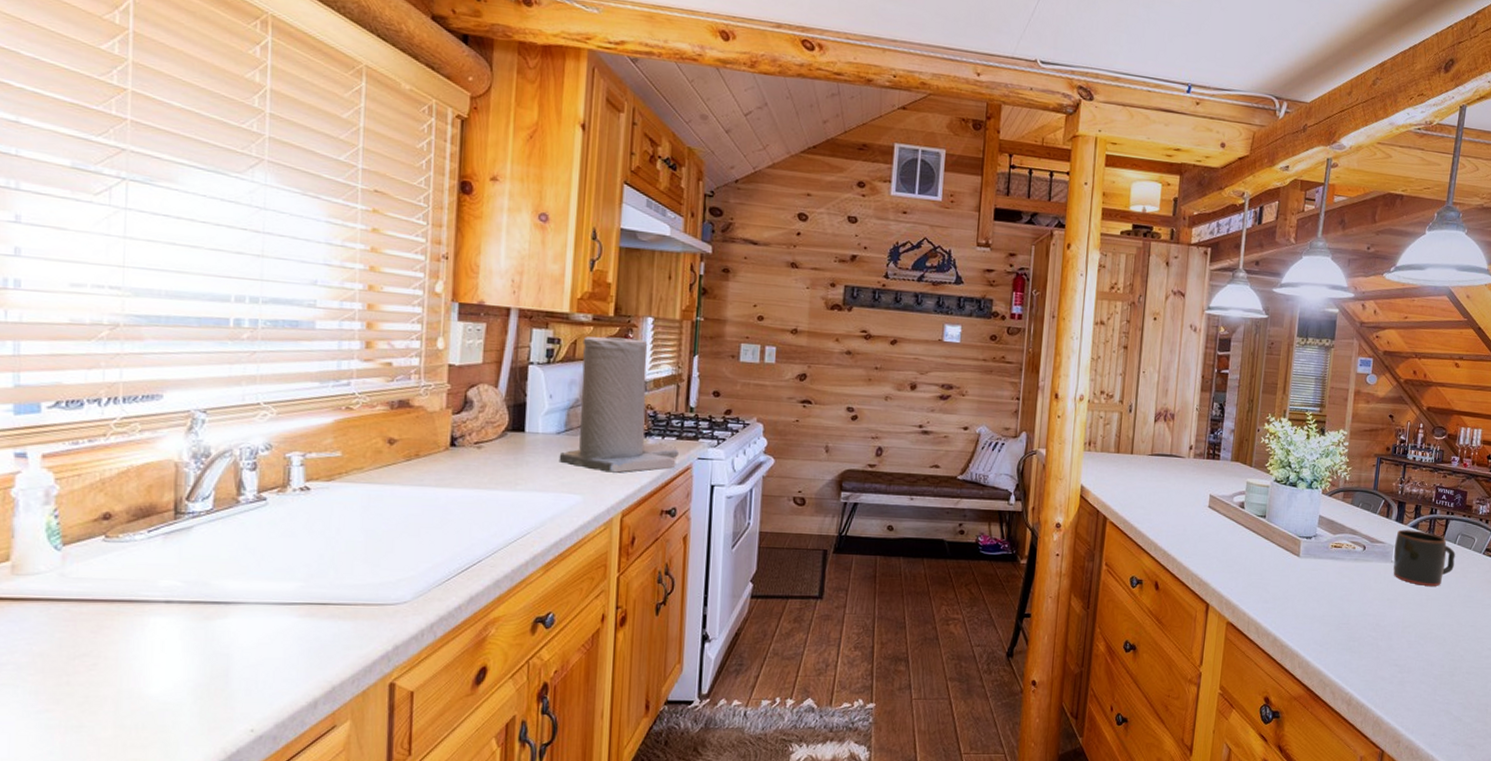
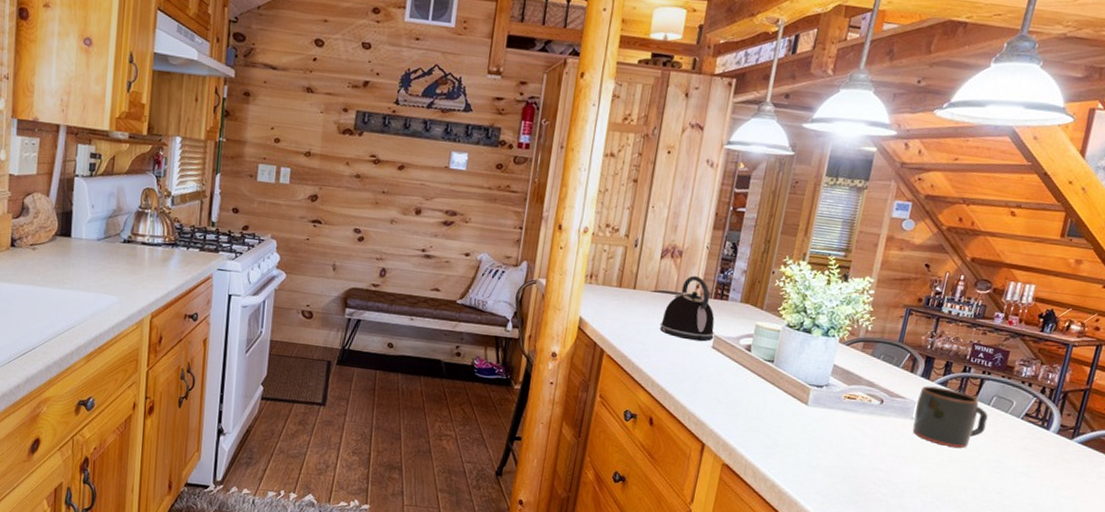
paper towel: present [558,336,679,473] -> none [99,153,201,279]
kettle: none [1158,438,1210,502] -> present [659,276,715,342]

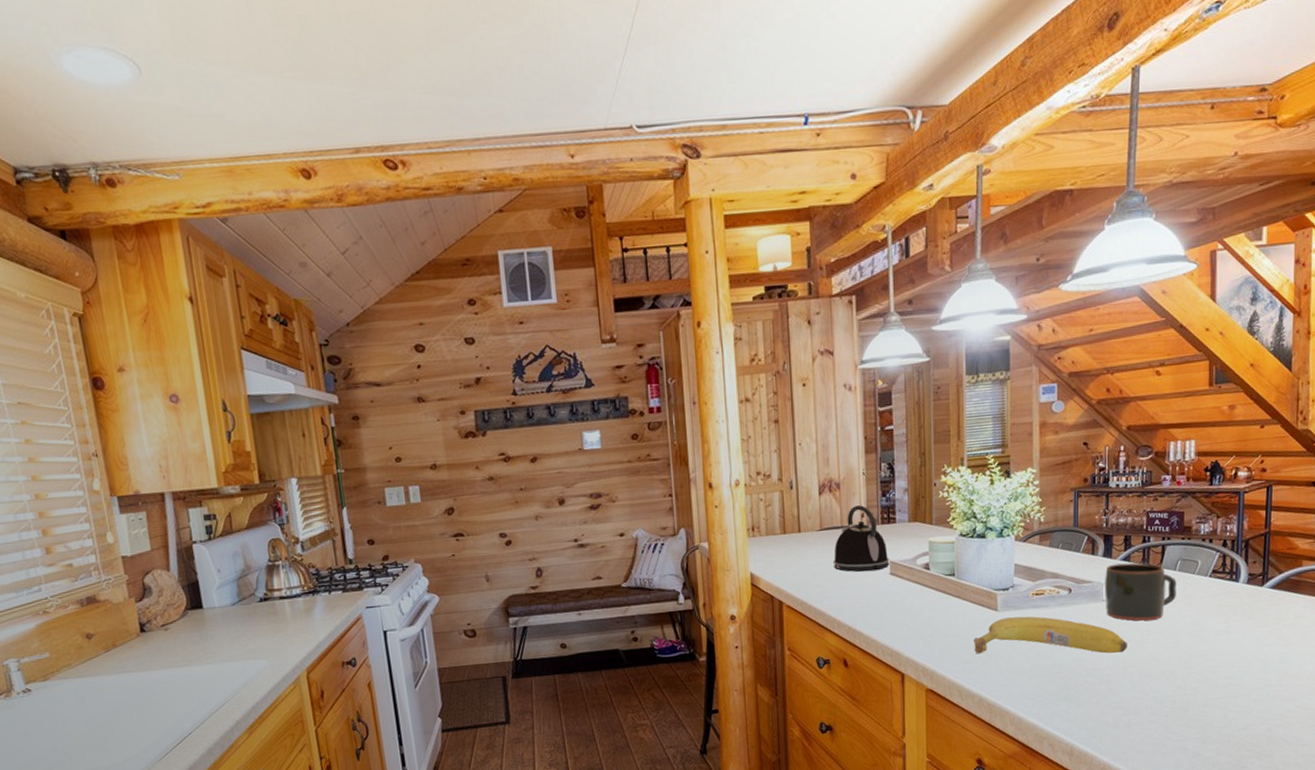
fruit: none [777,413,927,473] -> present [974,616,1127,654]

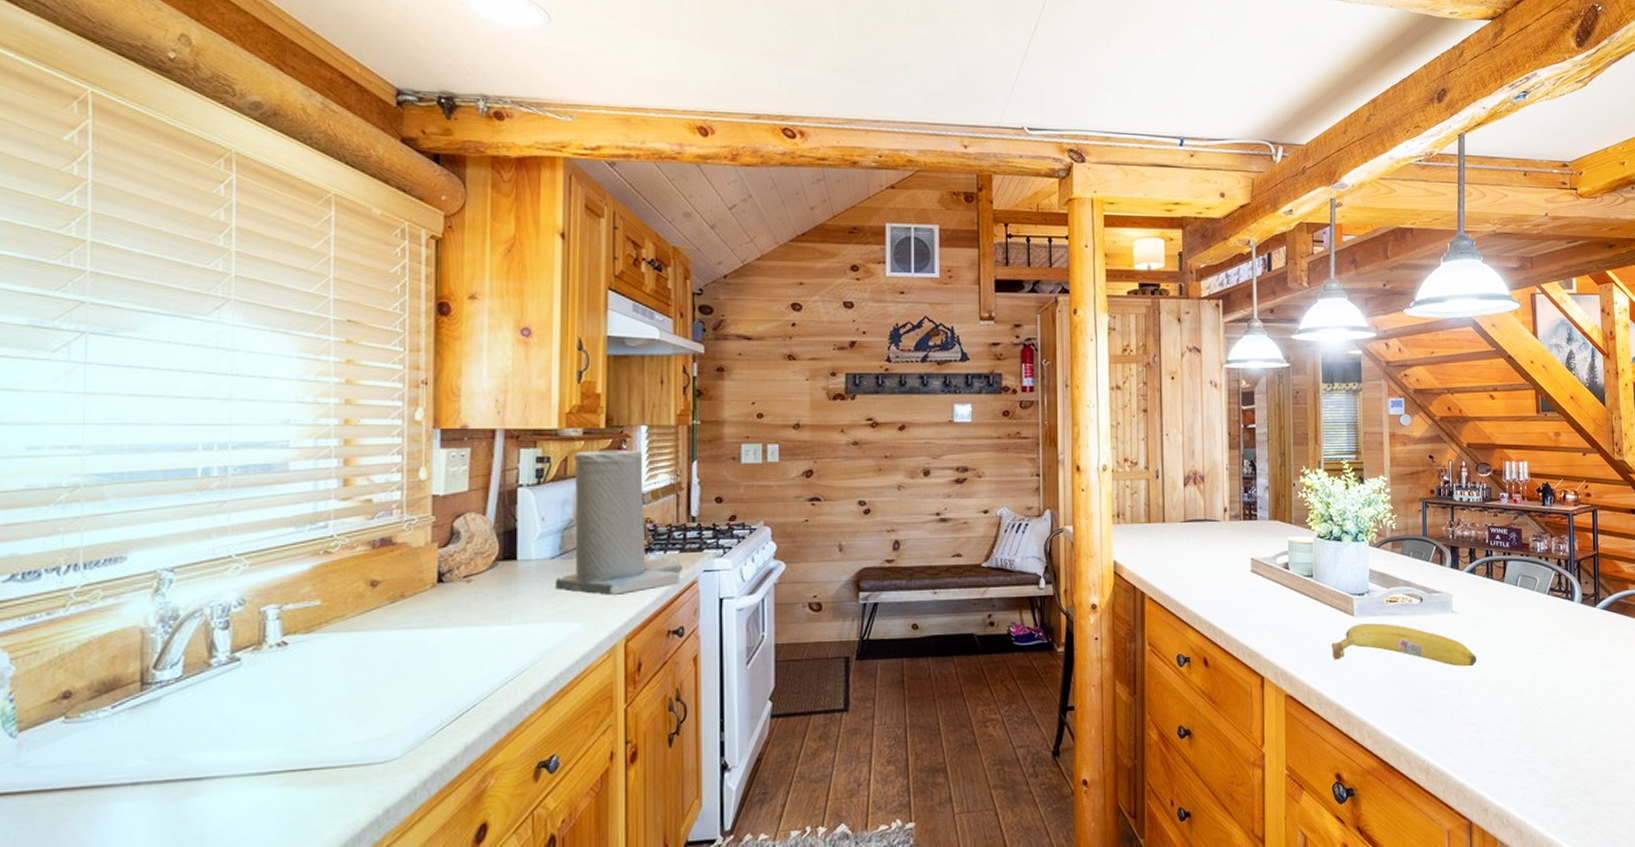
paper towel: none [236,501,347,634] -> present [555,450,682,595]
kettle: present [833,505,890,572] -> none [1195,500,1251,568]
mug: present [1105,562,1177,621] -> none [1453,575,1519,635]

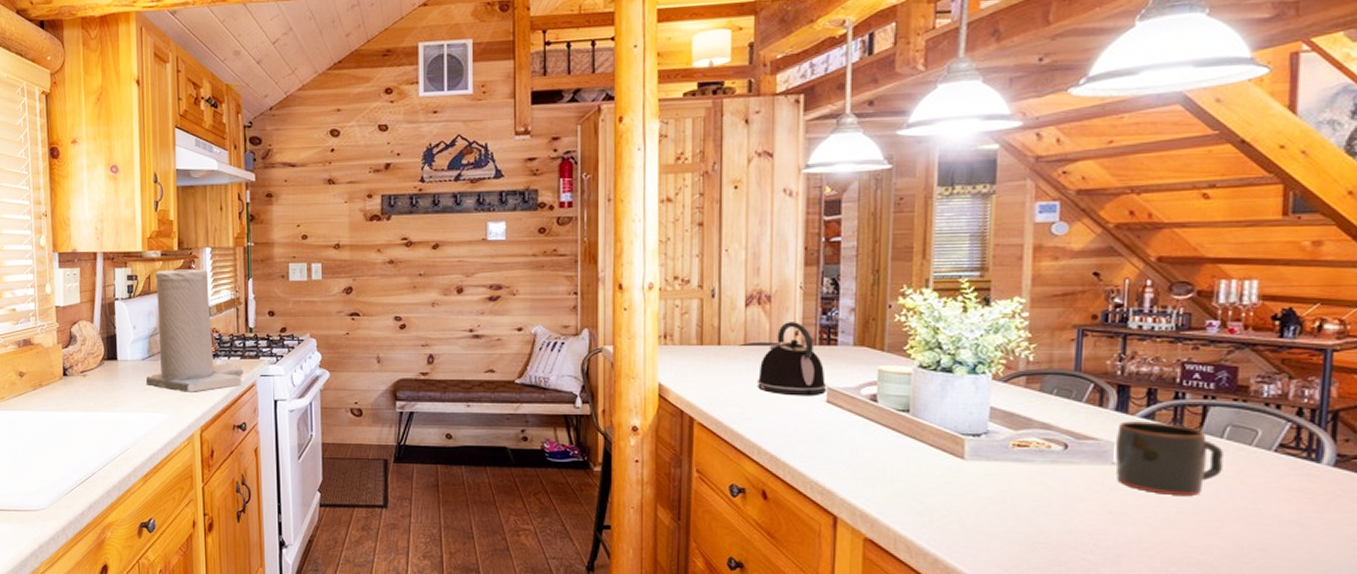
kettle: none [1195,500,1251,568] -> present [756,322,827,397]
fruit: present [1332,623,1476,667] -> none [930,469,1146,531]
mug: none [1453,575,1519,635] -> present [1115,421,1224,496]

